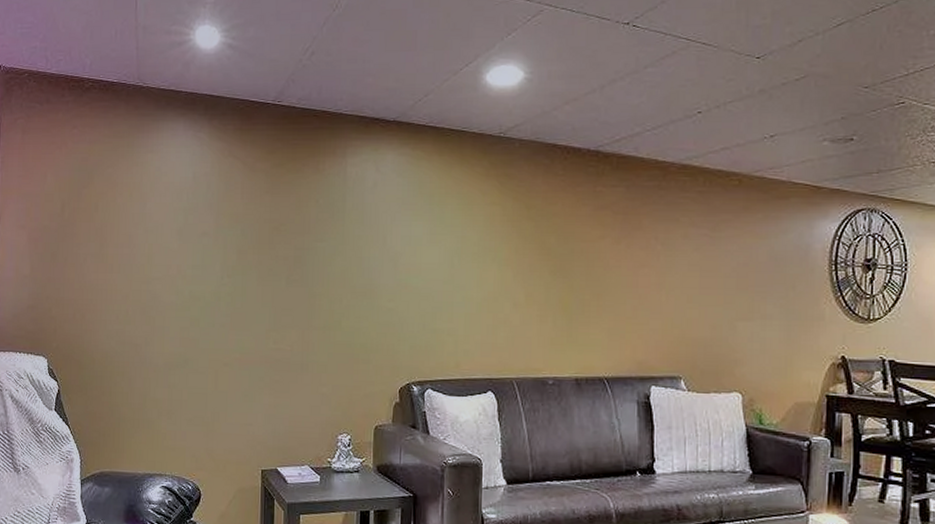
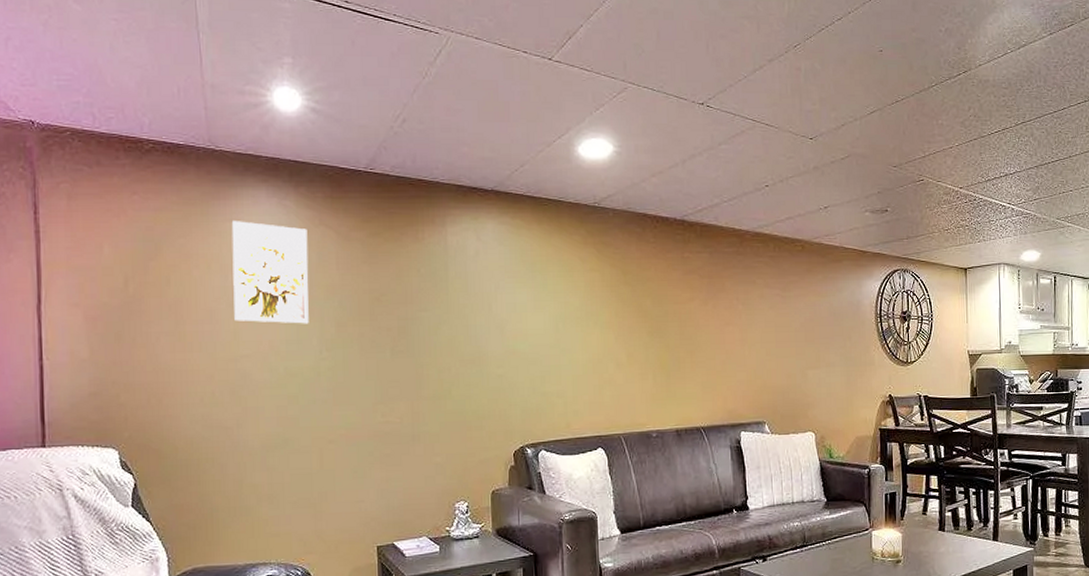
wall art: none [149,152,217,251] -> present [231,221,309,324]

